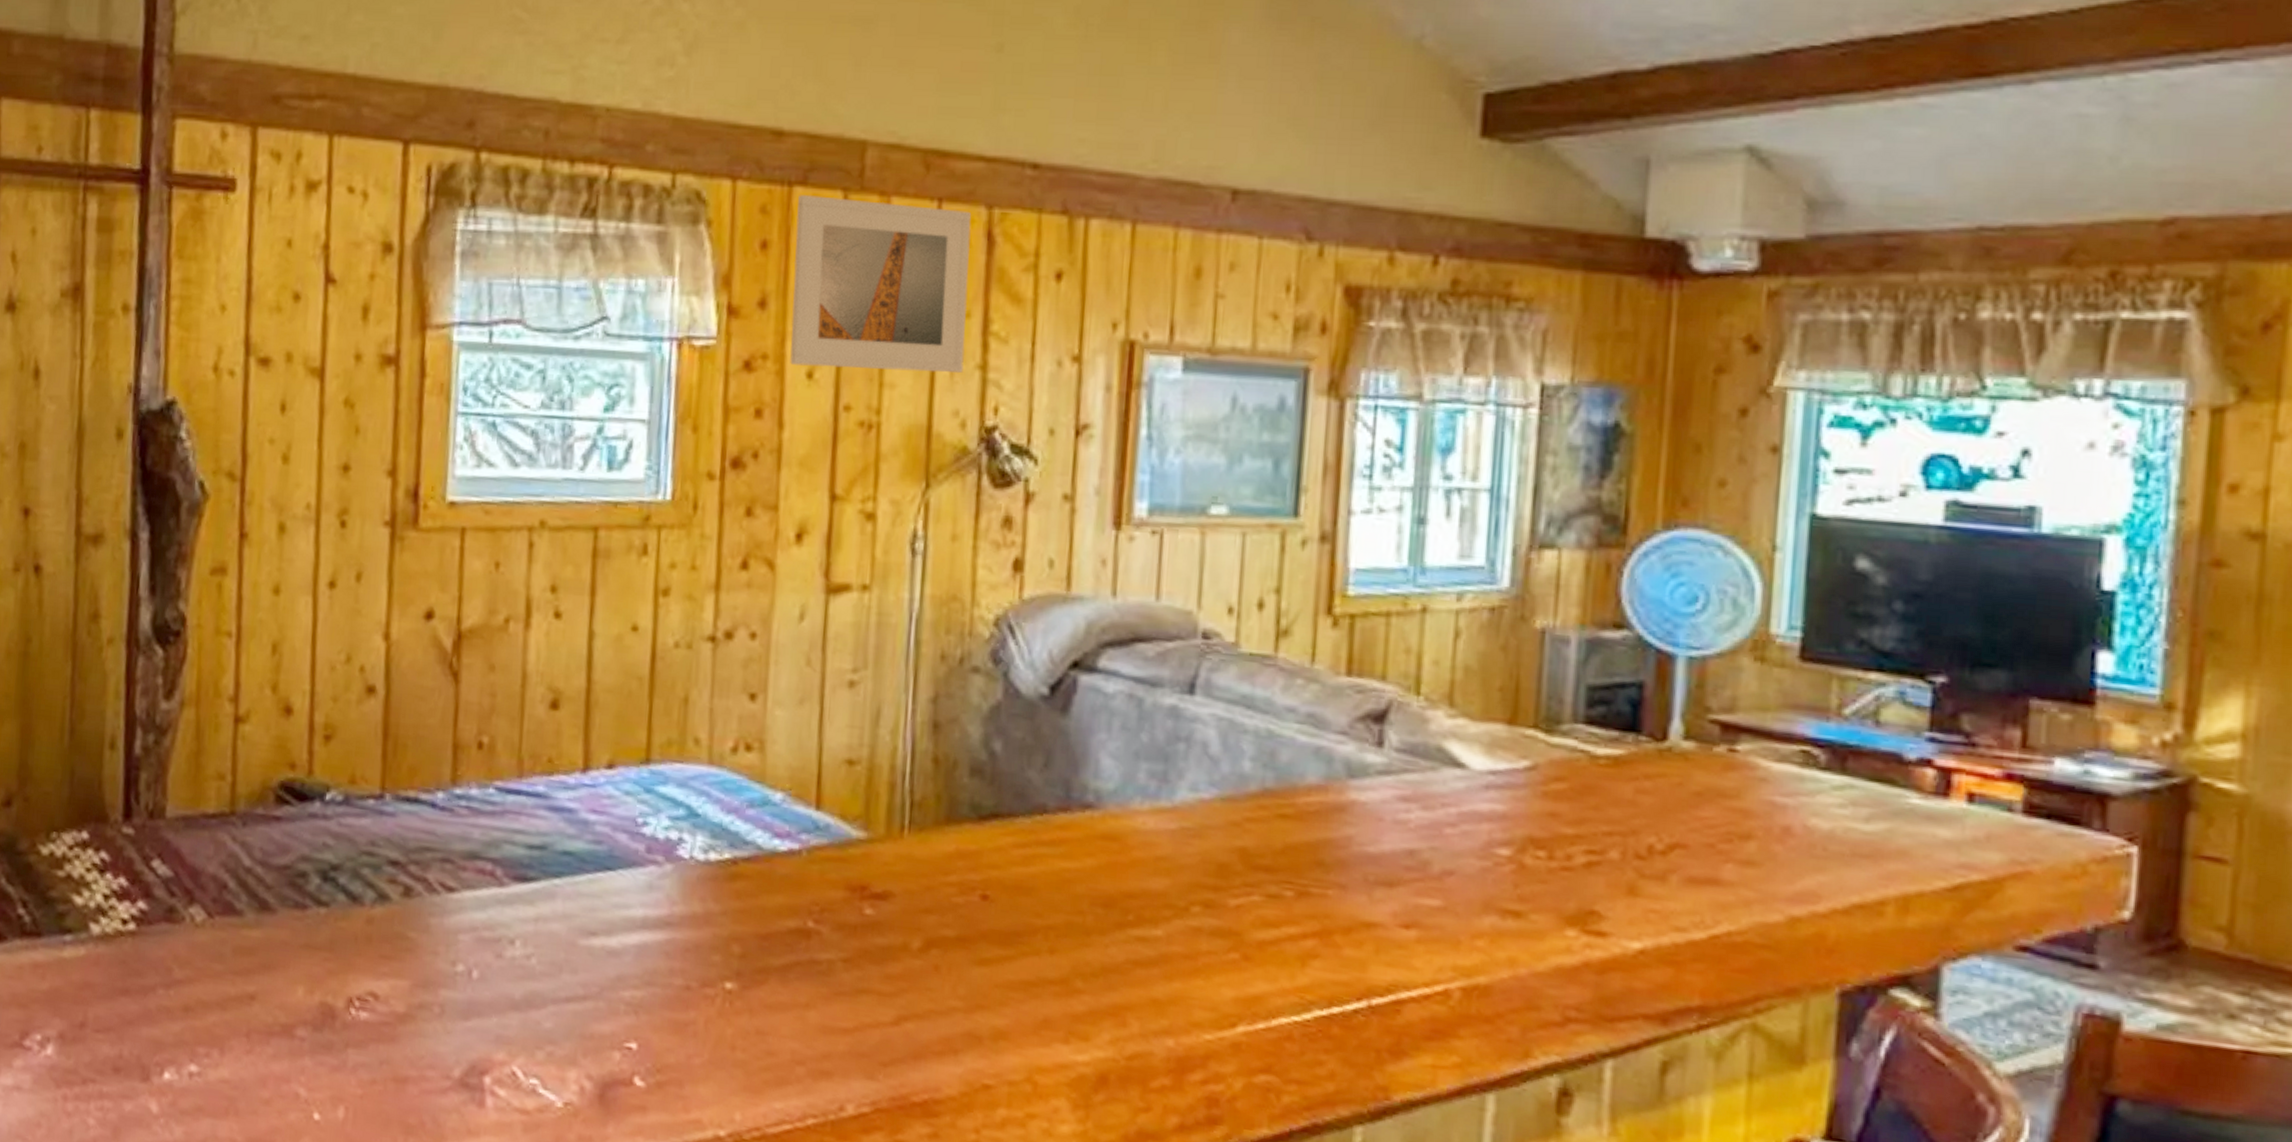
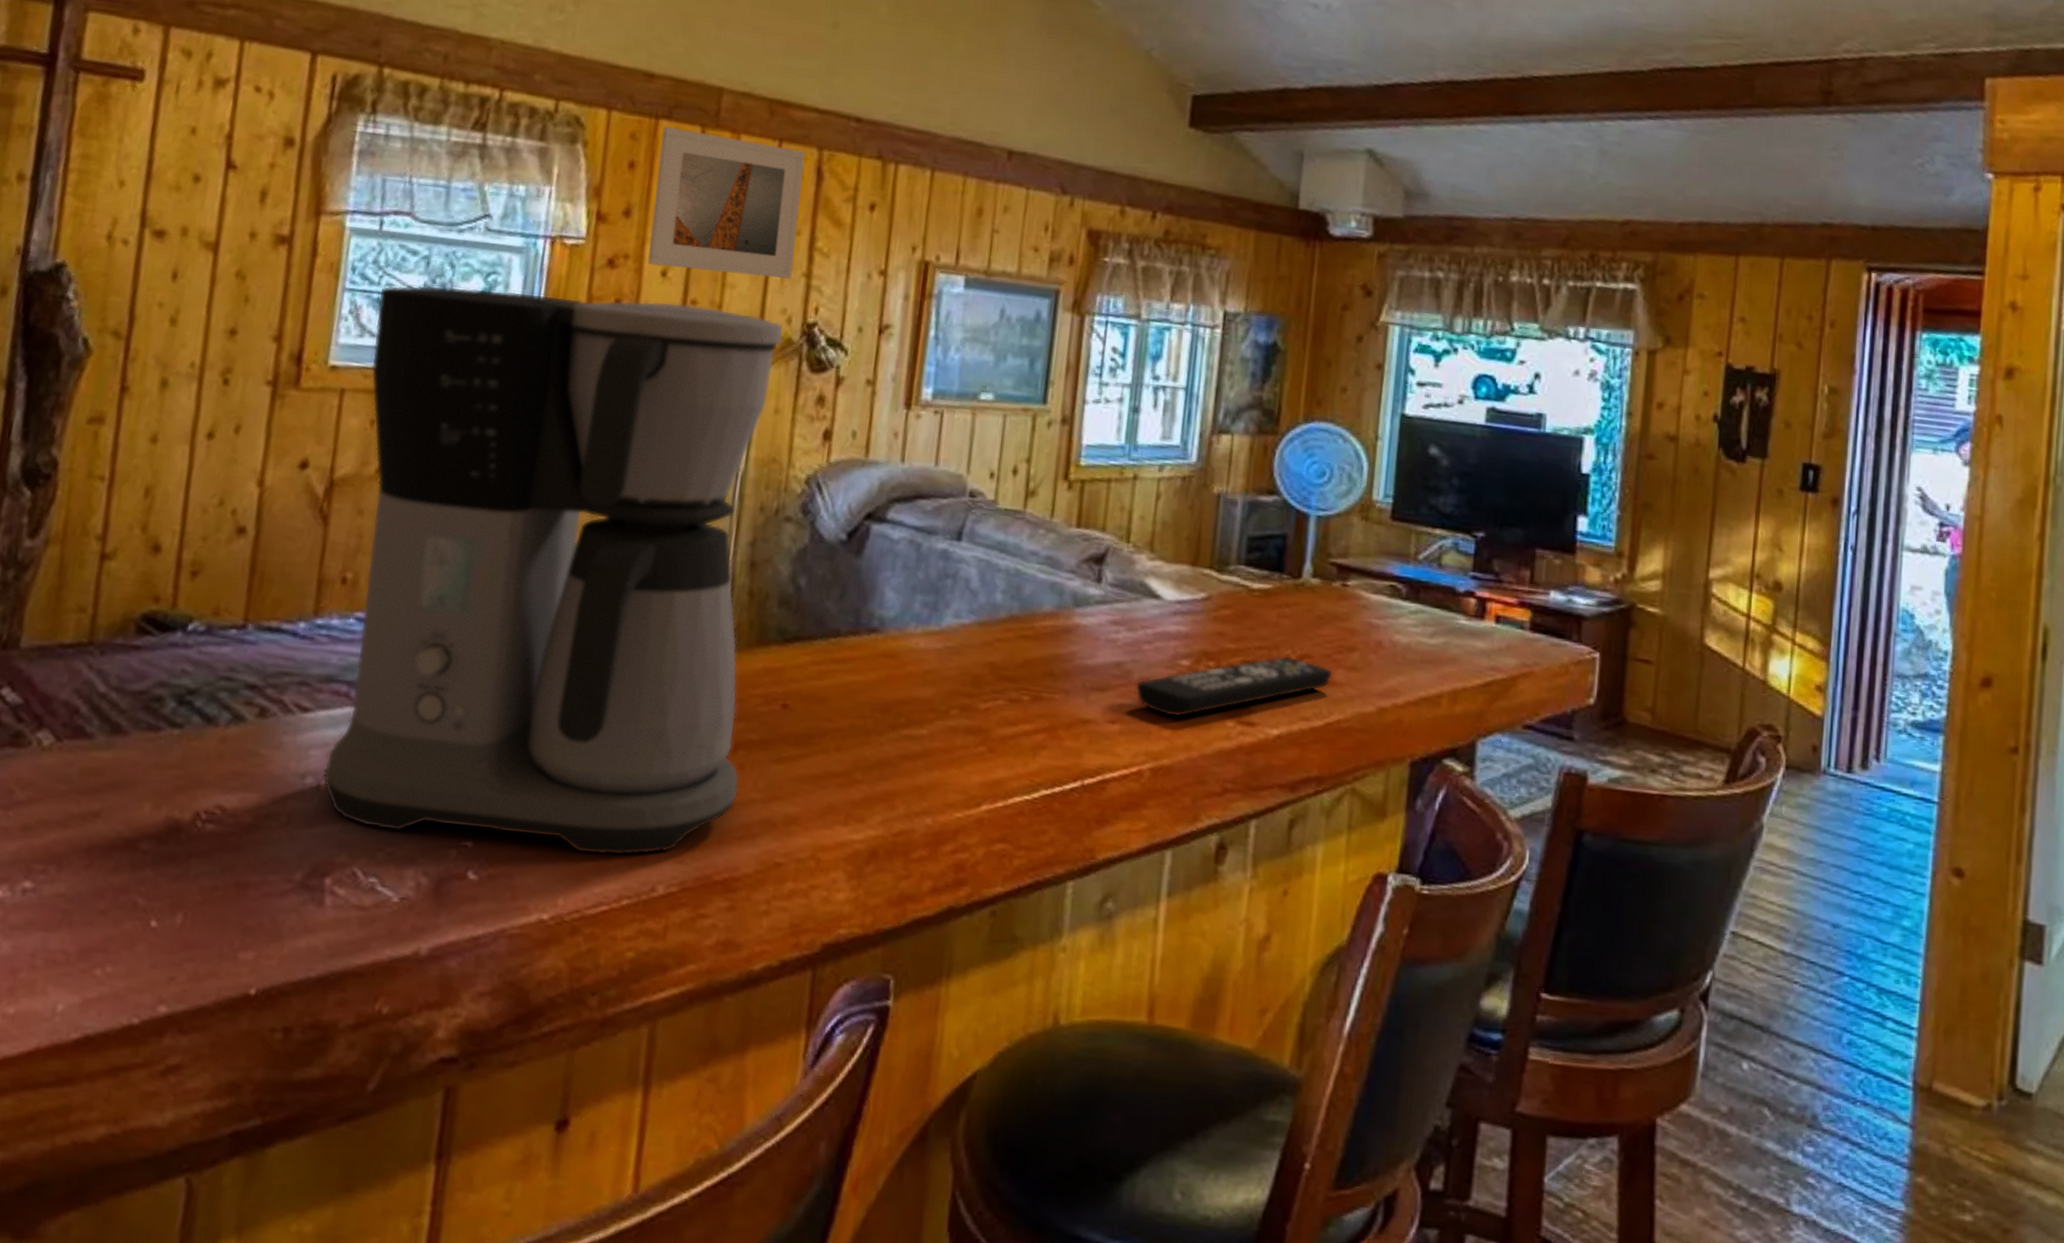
coffee maker: none [473,403,958,1068] -> present [322,285,784,856]
remote control: none [1436,844,1720,923] -> present [1135,656,1334,718]

